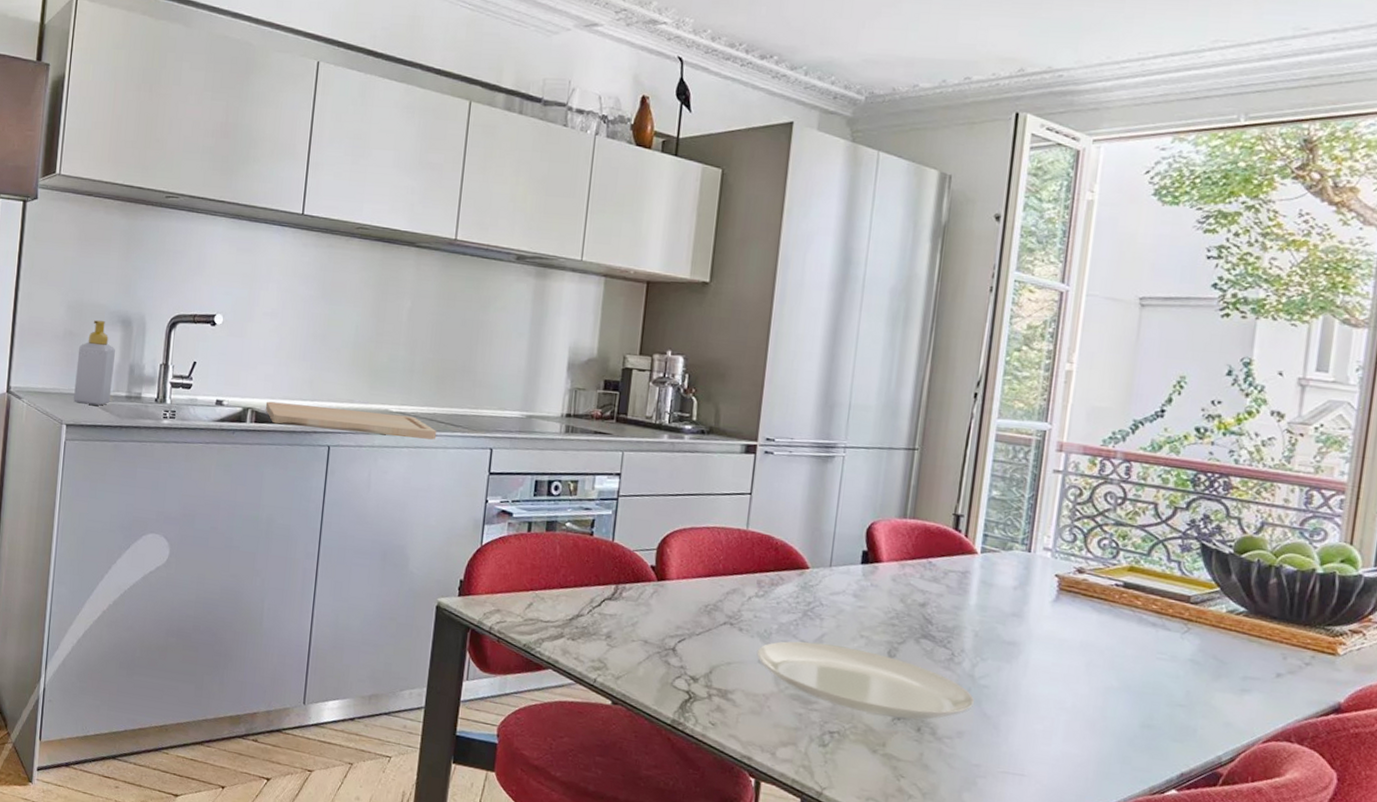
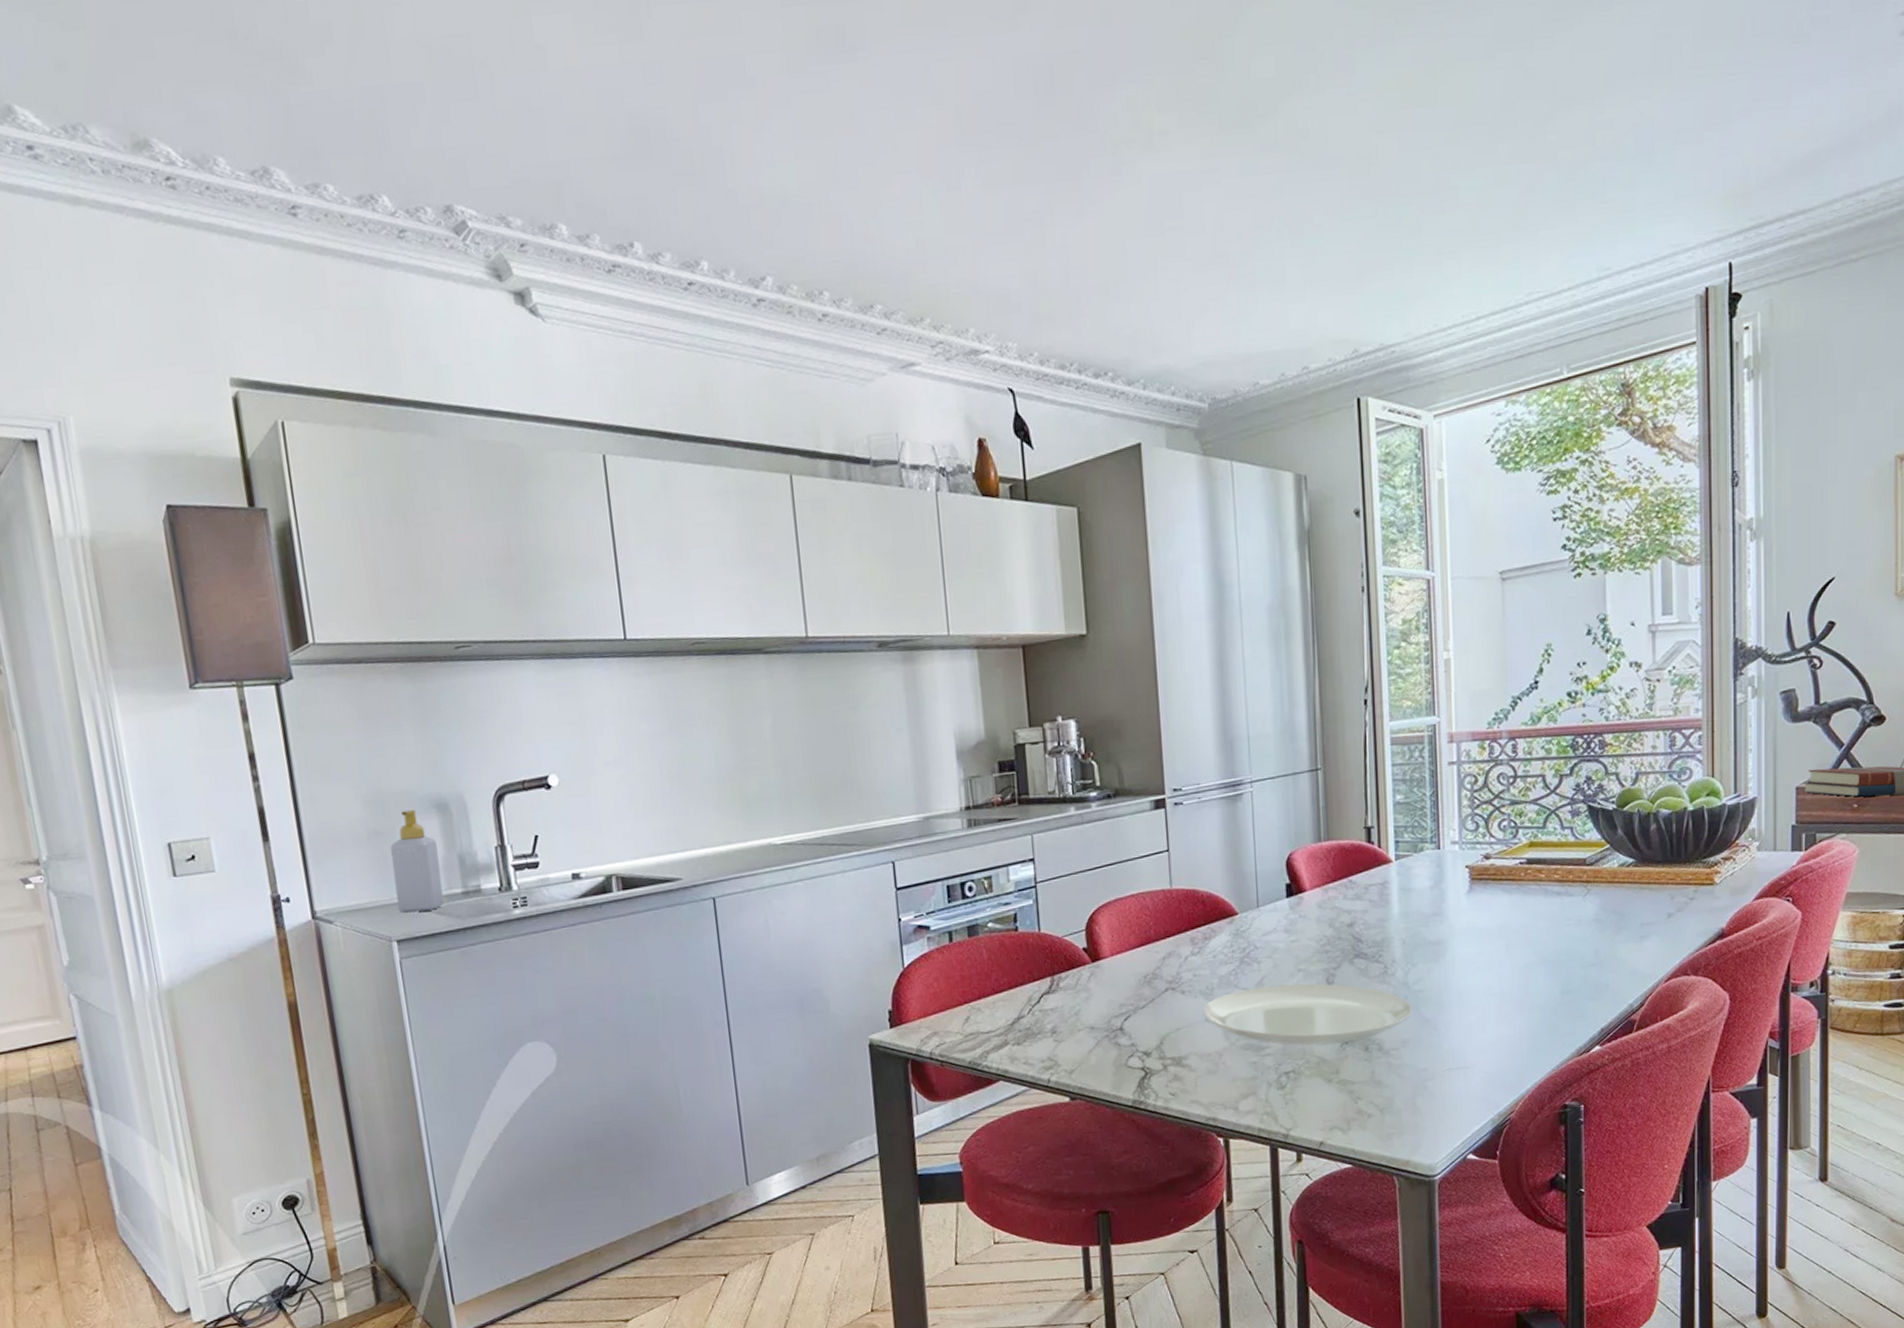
cutting board: present [265,401,437,440] -> none [630,844,831,887]

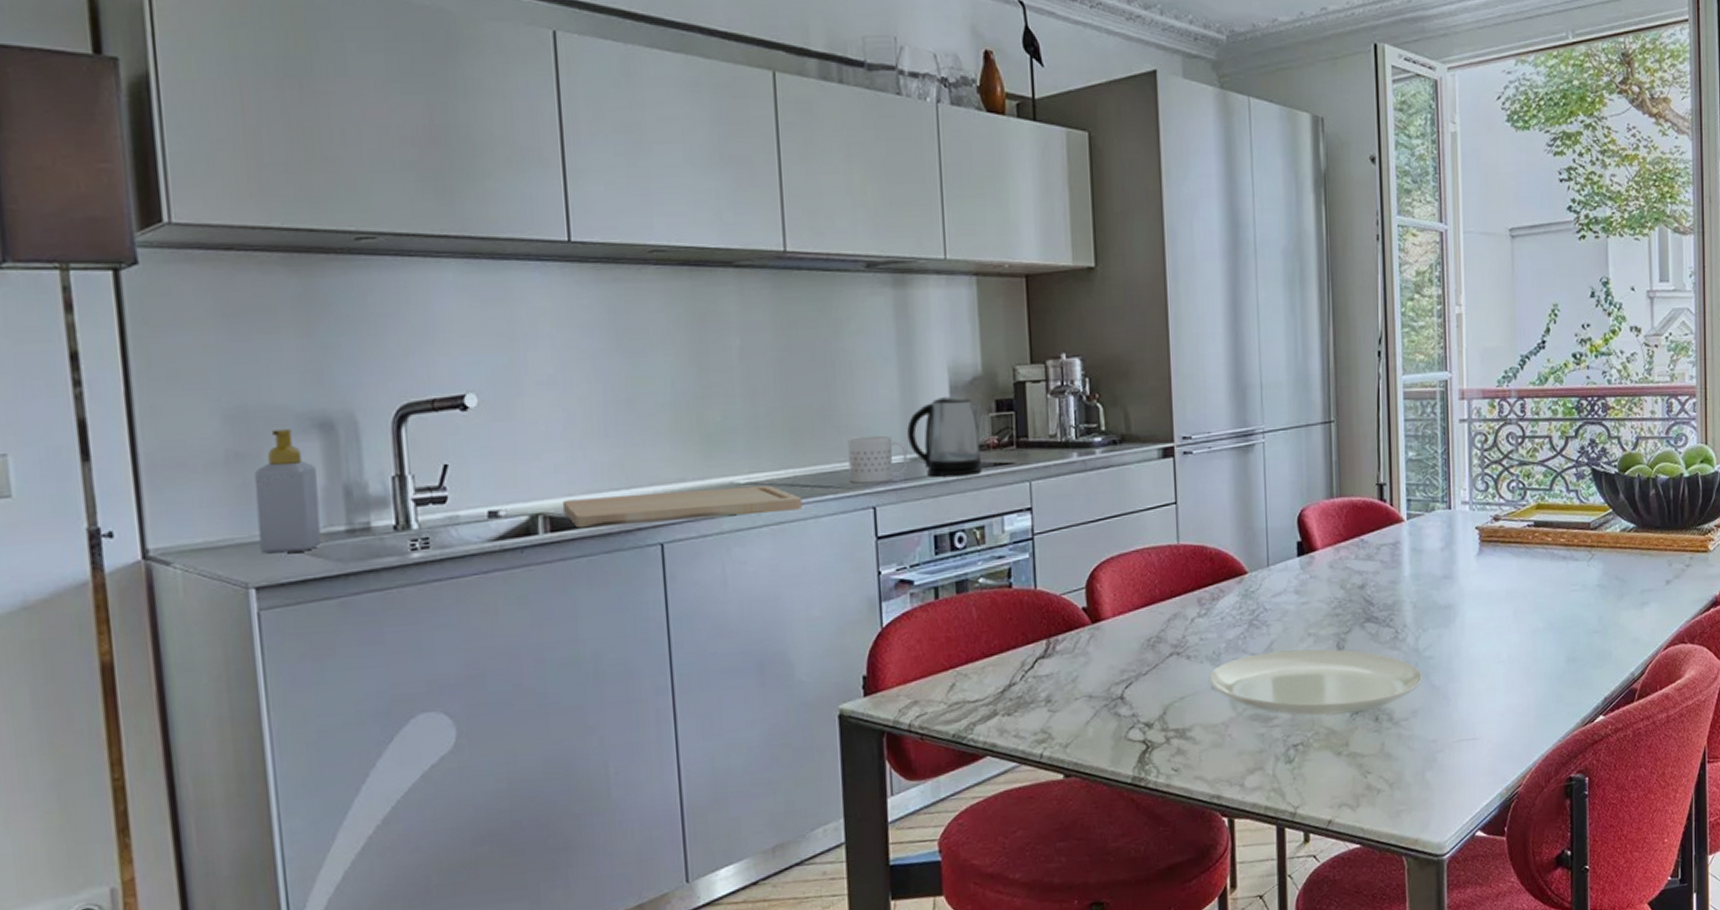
cutting board: none [630,844,831,887] -> present [562,485,803,529]
mug: none [867,797,922,842] -> present [847,435,908,484]
kettle: none [919,759,988,834] -> present [907,395,983,478]

